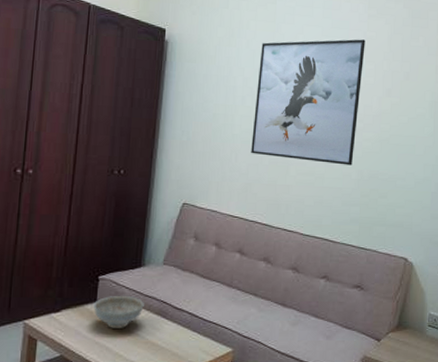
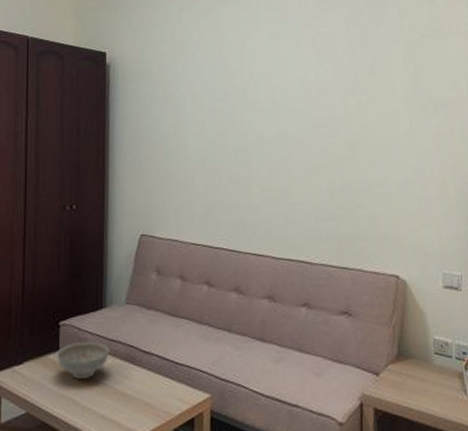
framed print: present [251,39,365,166] -> none [207,36,322,176]

